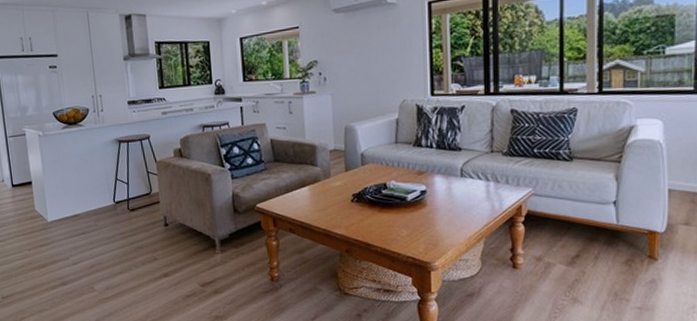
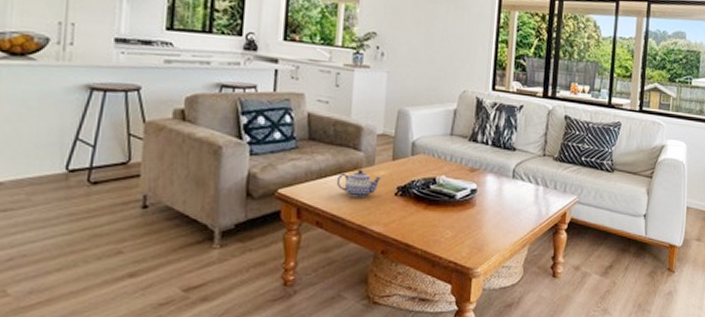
teapot: none [300,181,338,207] -> present [336,169,381,198]

